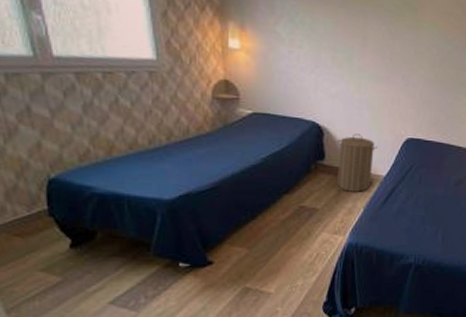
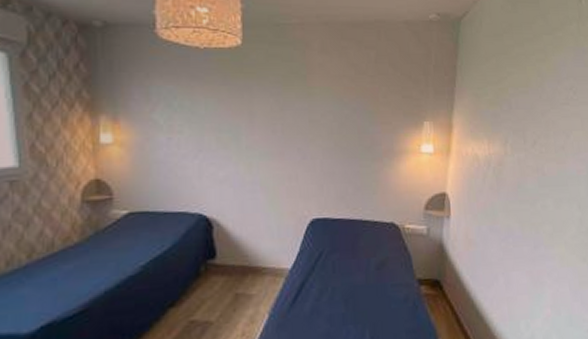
laundry hamper: present [337,133,377,192] -> none [229,221,278,294]

